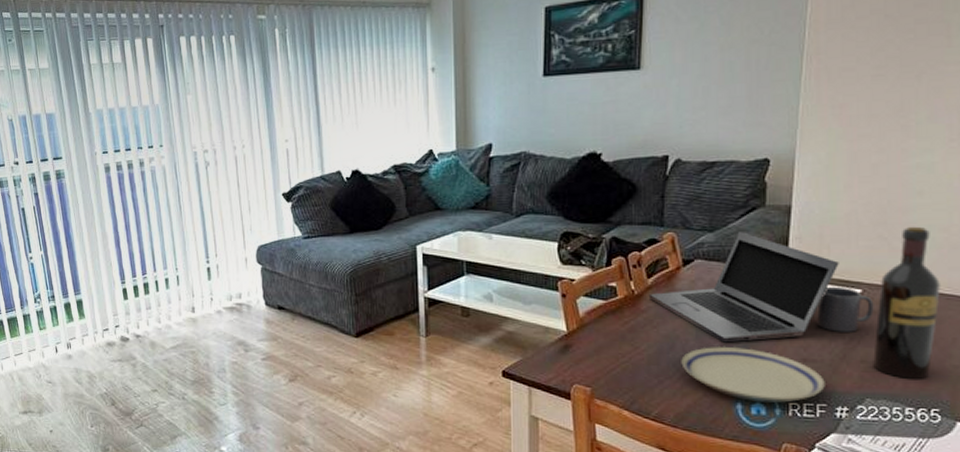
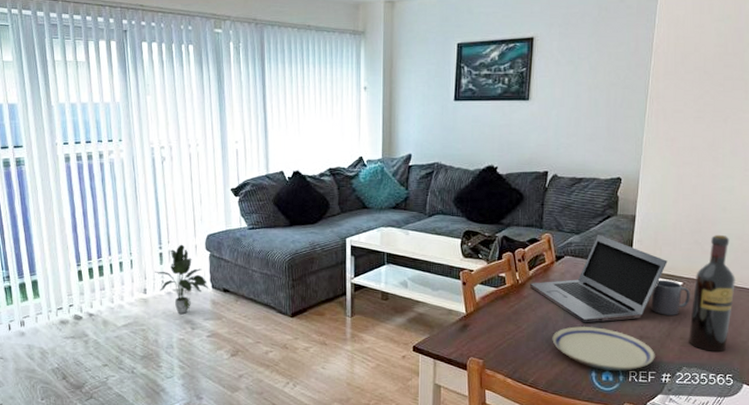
potted plant: none [203,257,263,335] -> present [155,244,209,315]

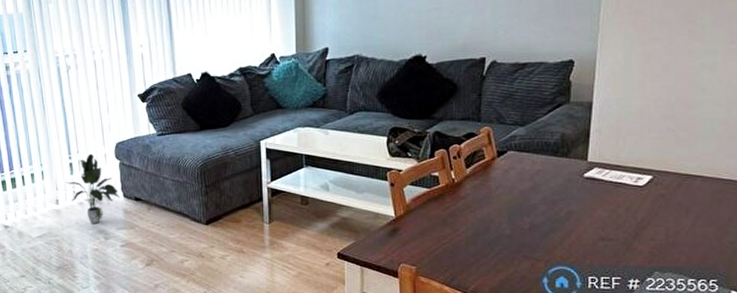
laptop: present [529,235,668,323] -> none [467,126,633,225]
plate: present [552,326,655,372] -> none [495,227,620,278]
mug: present [651,279,691,315] -> none [614,173,663,214]
wine bottle: present [689,234,735,352] -> none [661,119,720,254]

